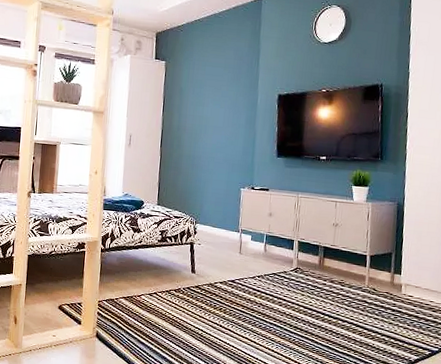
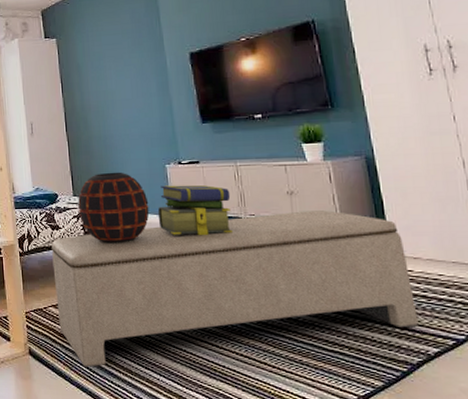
bench: none [126,239,411,352] -> present [51,210,419,367]
decorative vase: none [159,188,221,251] -> present [78,172,150,244]
stack of books: none [226,205,289,252] -> present [157,185,234,236]

